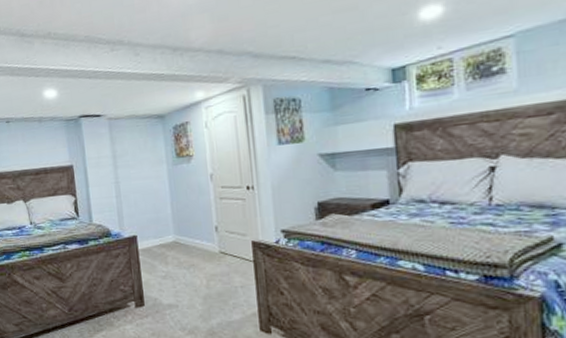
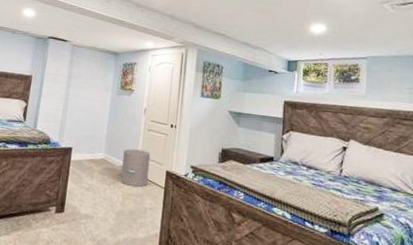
trash bin: none [194,223,233,267] -> present [119,148,151,188]

